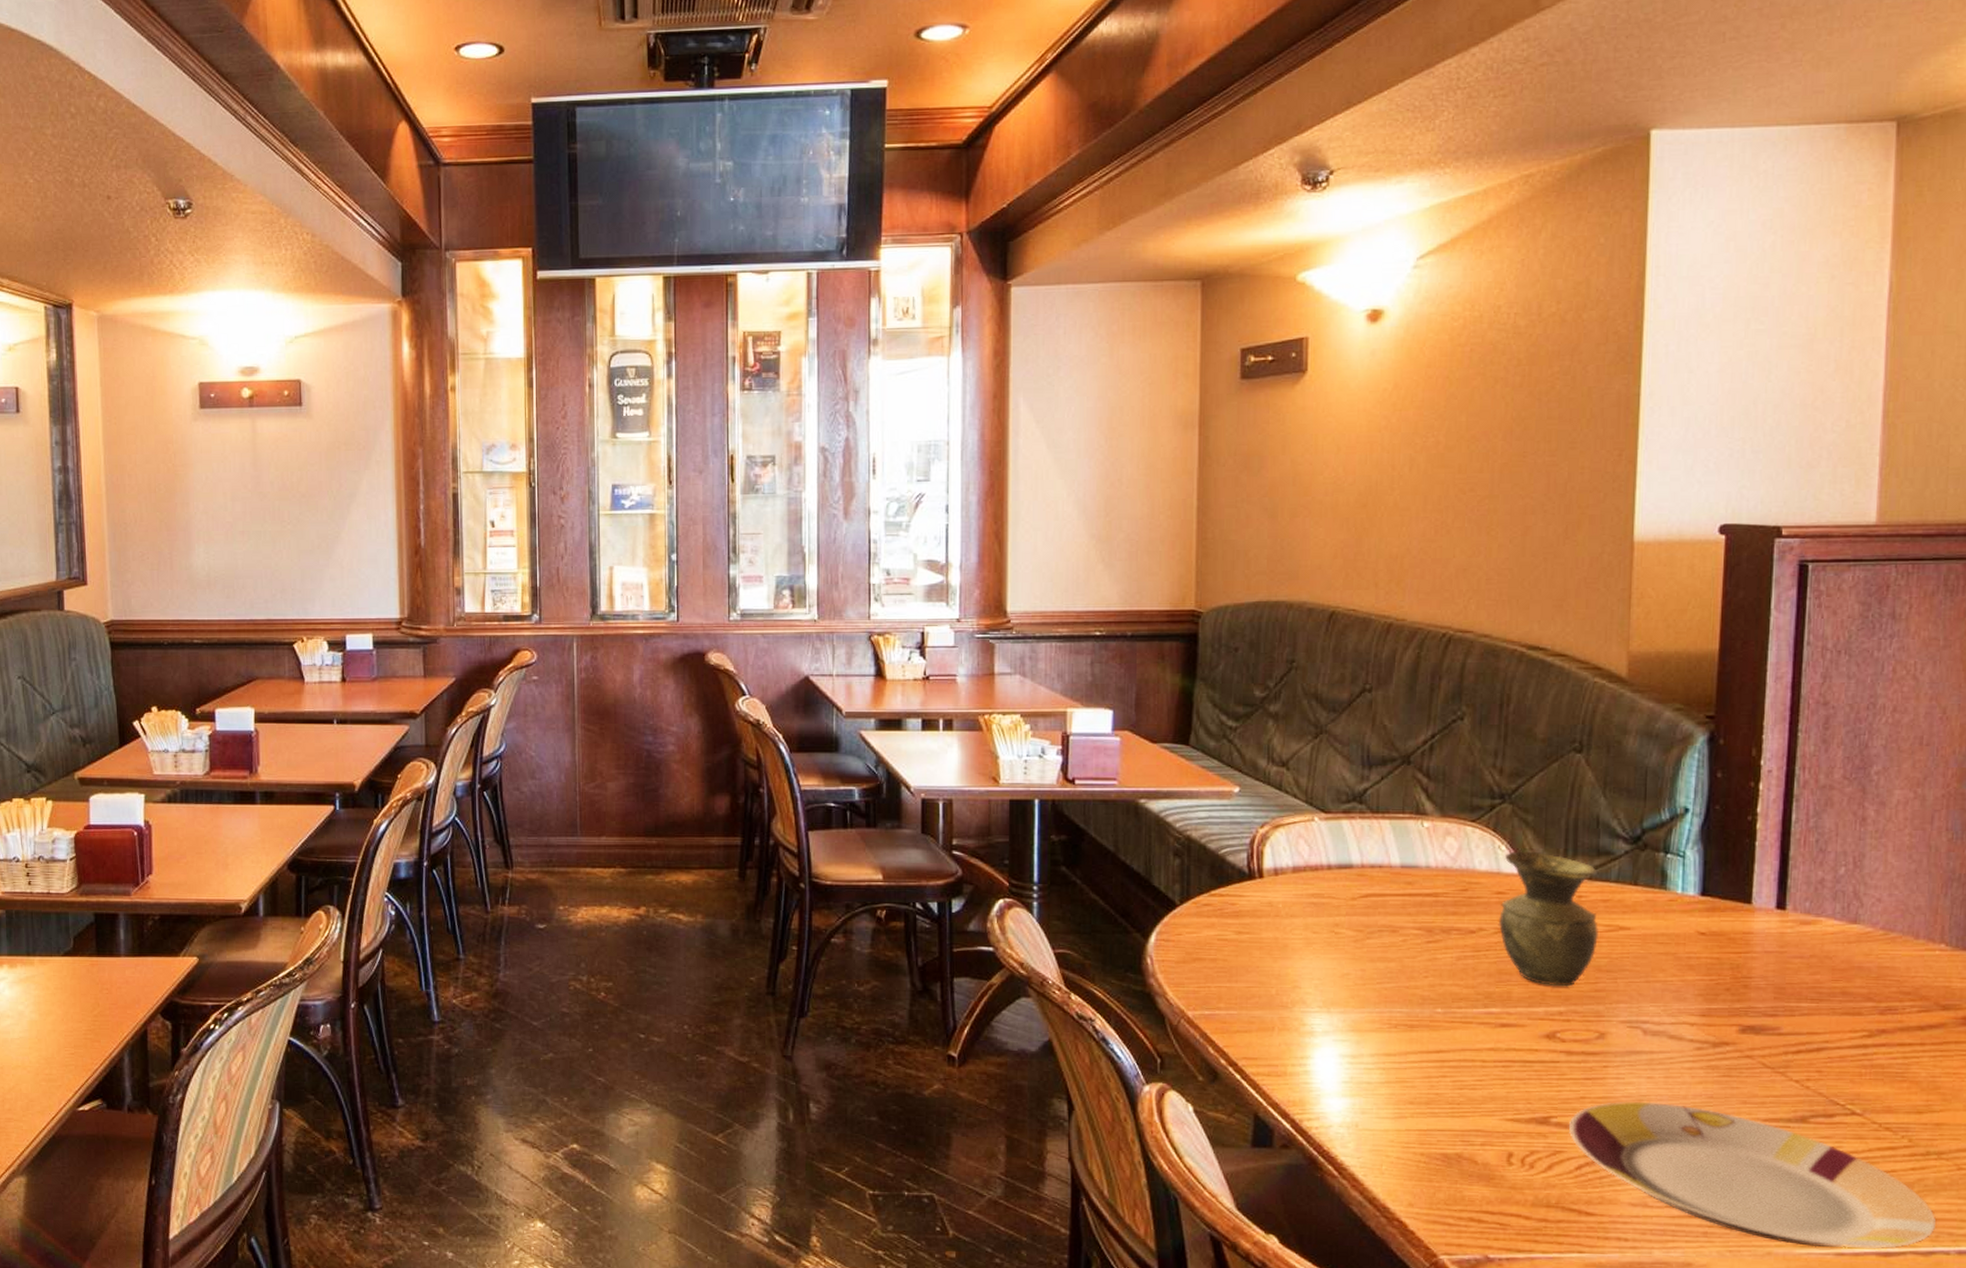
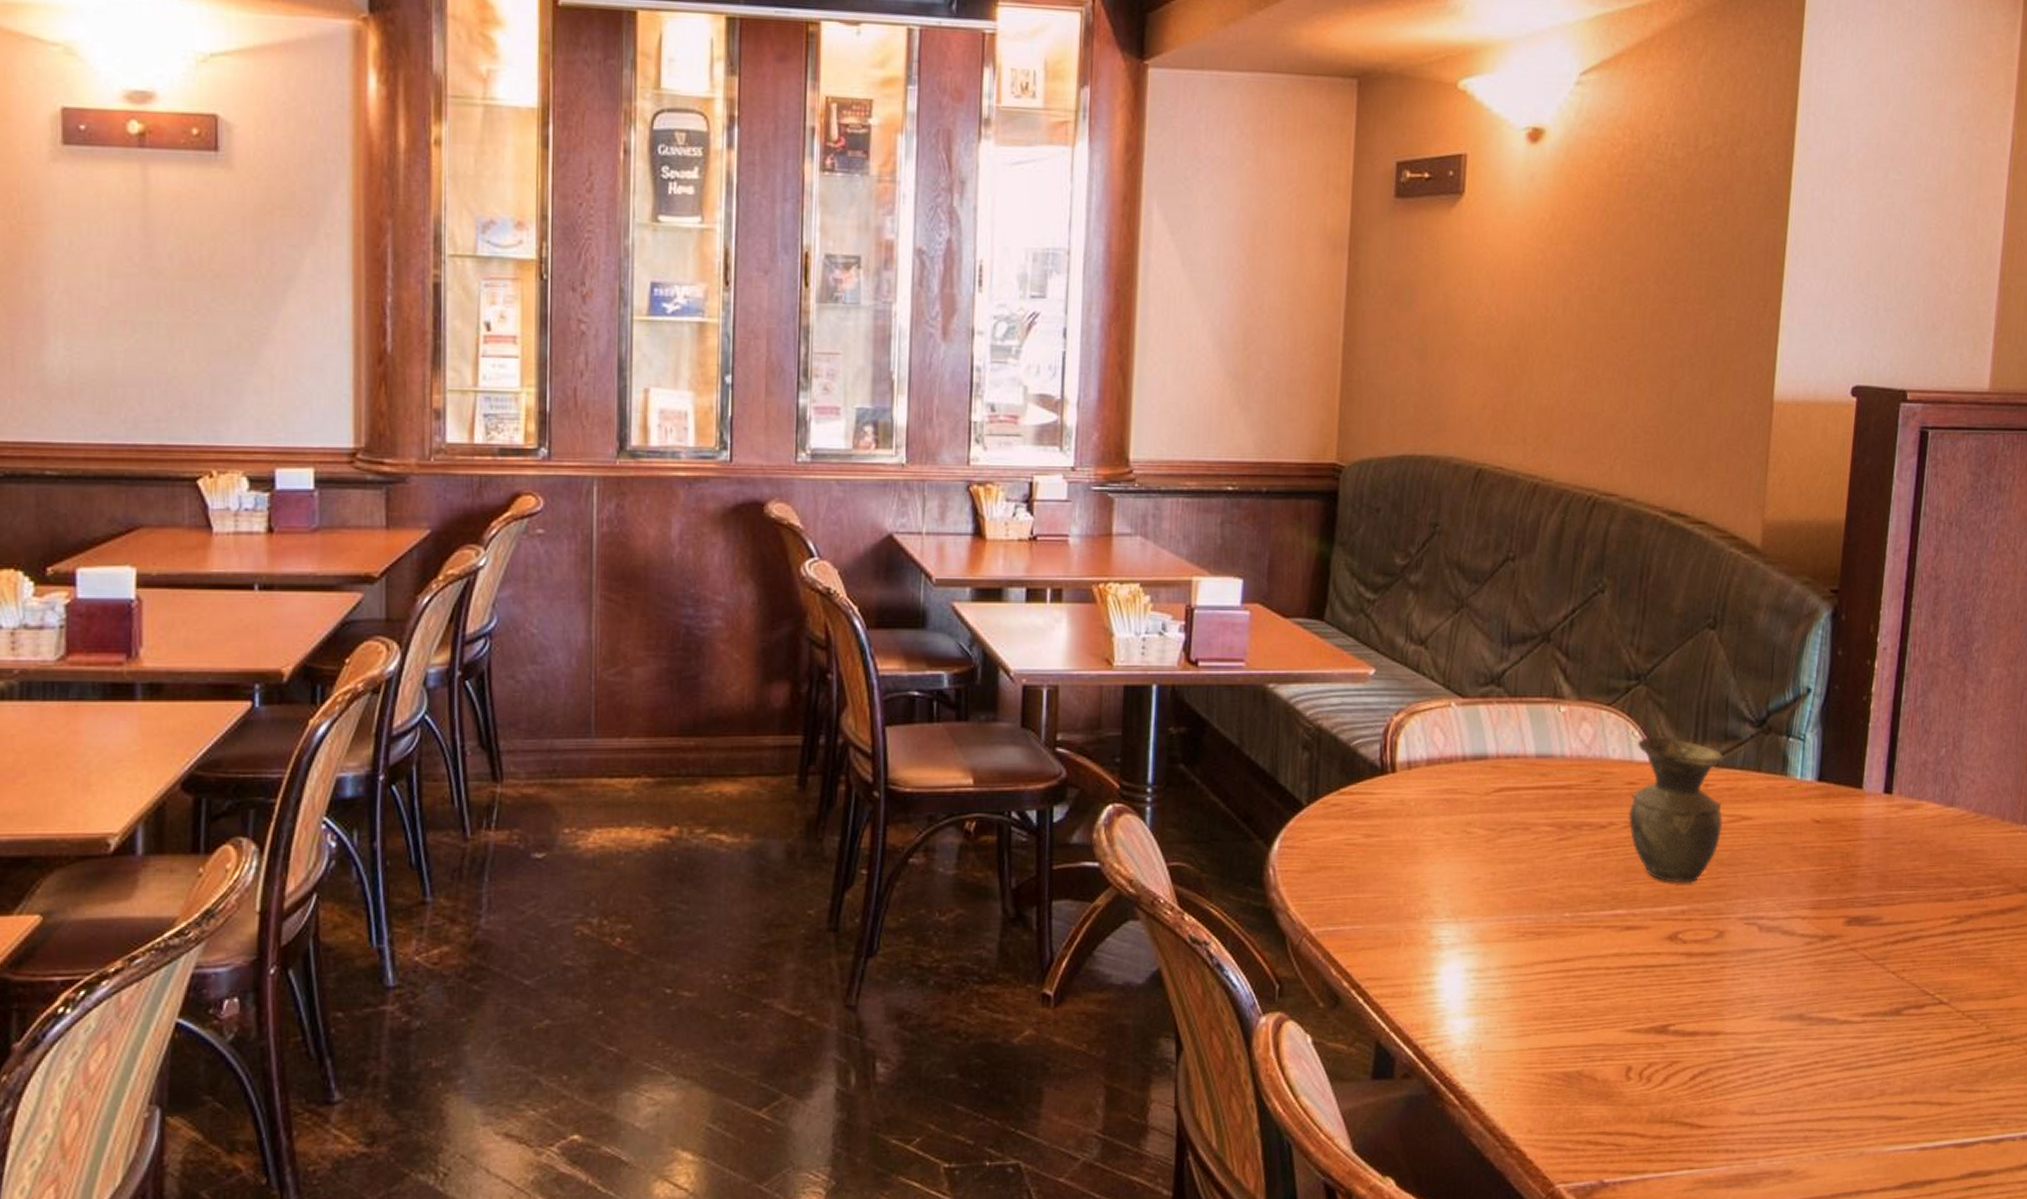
plate: present [1568,1101,1936,1249] -> none [1685,1002,2005,1144]

